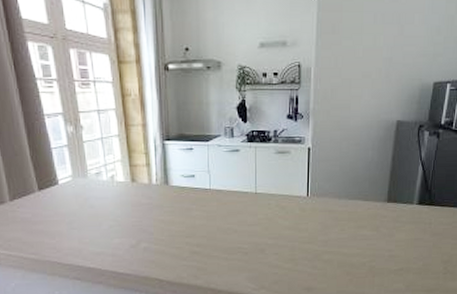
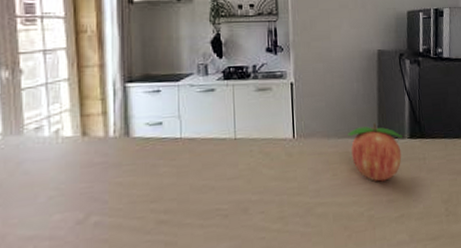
fruit: none [358,188,411,239] -> present [348,123,403,182]

